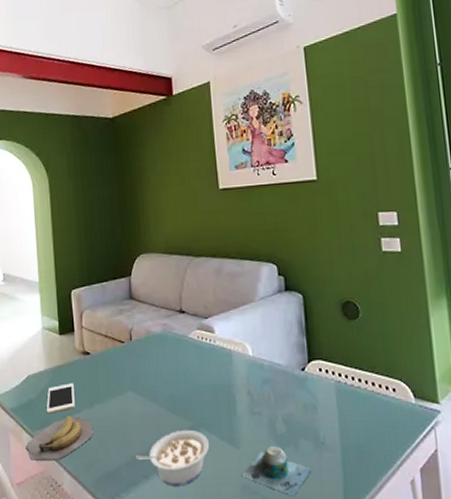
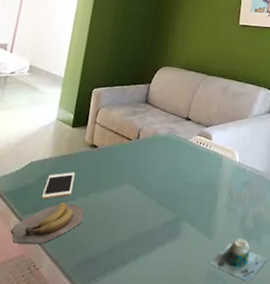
legume: present [136,430,210,486] -> none [119,221,188,272]

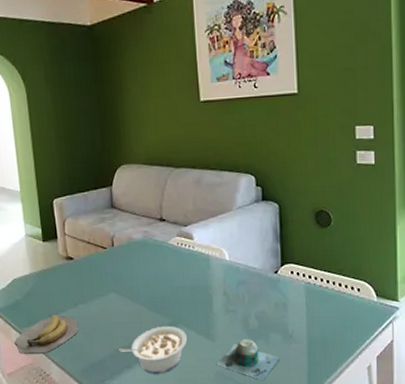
cell phone: present [41,172,75,199] -> none [32,286,60,313]
legume: none [119,221,188,272] -> present [119,326,188,374]

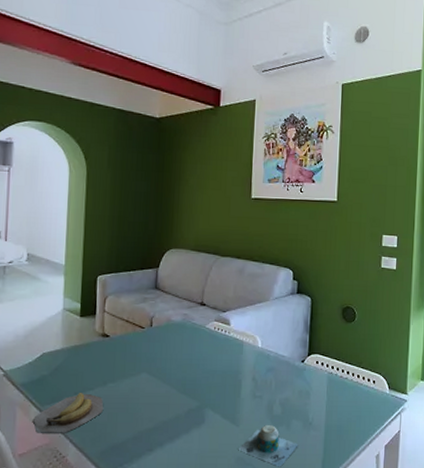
legume: present [119,326,188,374] -> none [143,409,213,458]

